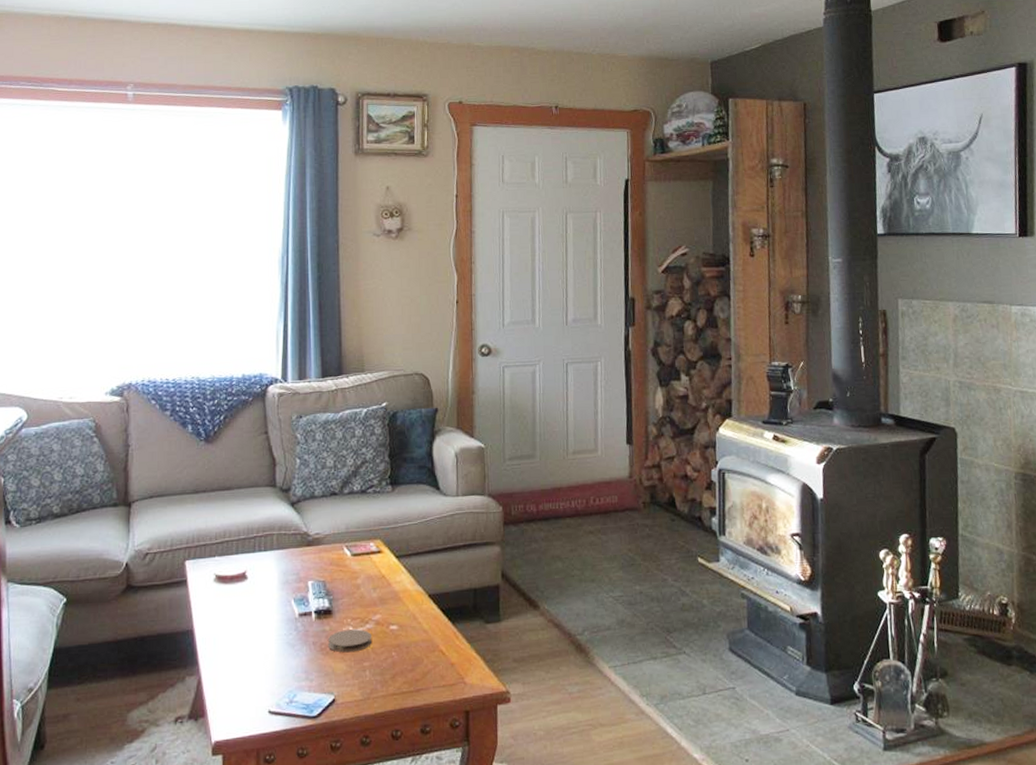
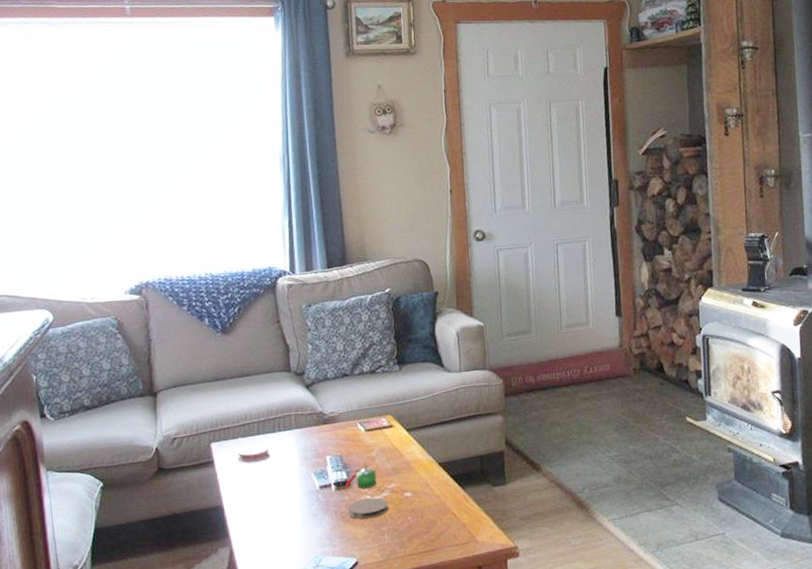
candle: none [327,588,361,619] -> present [345,460,377,489]

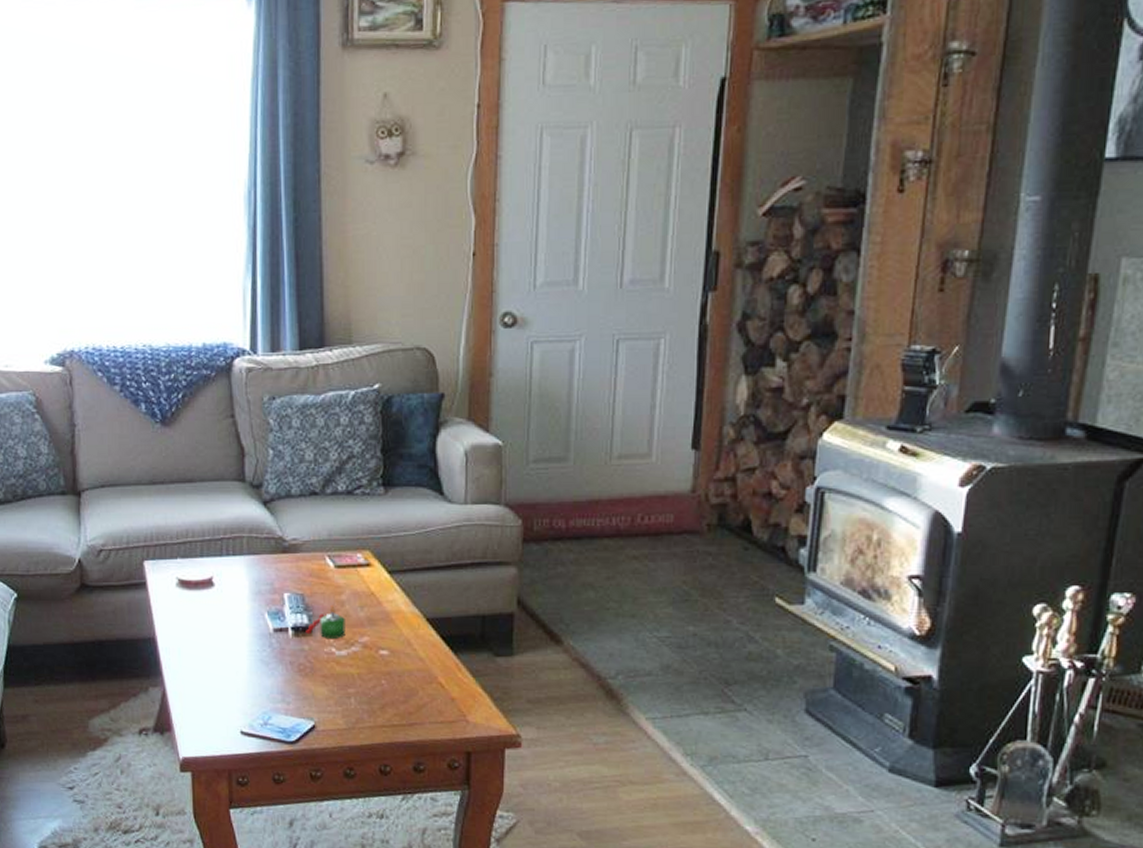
coaster: present [347,497,389,520] -> none [306,651,359,676]

